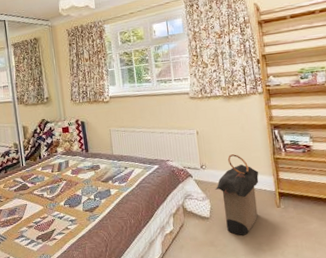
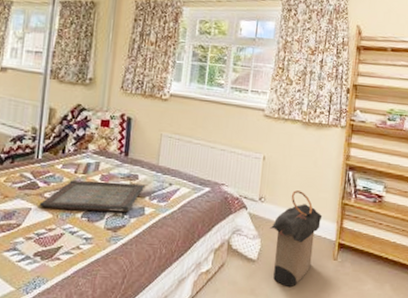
serving tray: none [32,171,107,202] -> present [39,180,146,213]

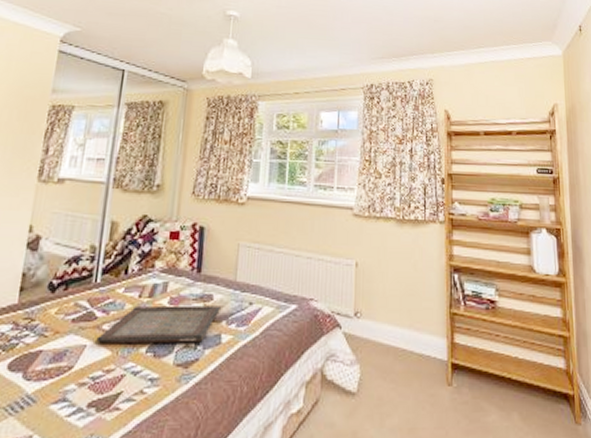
laundry hamper: present [270,190,323,287] -> none [369,301,429,425]

